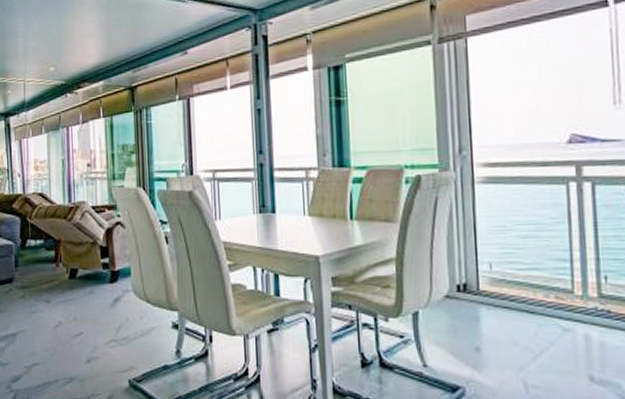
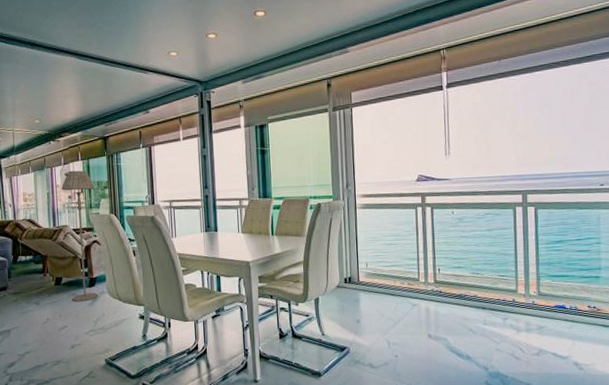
floor lamp: none [78,130,120,302] -> present [61,170,98,302]

